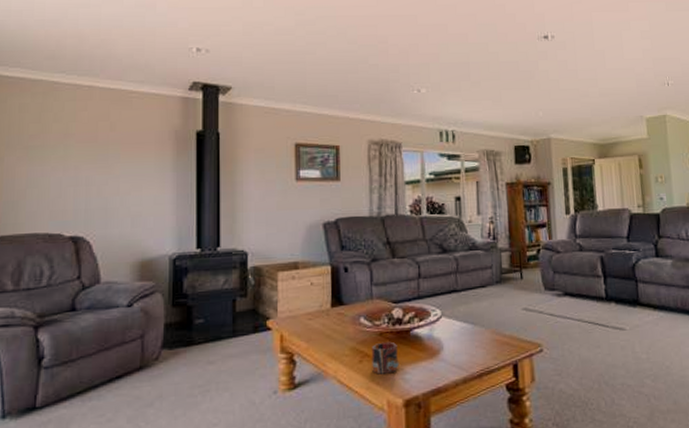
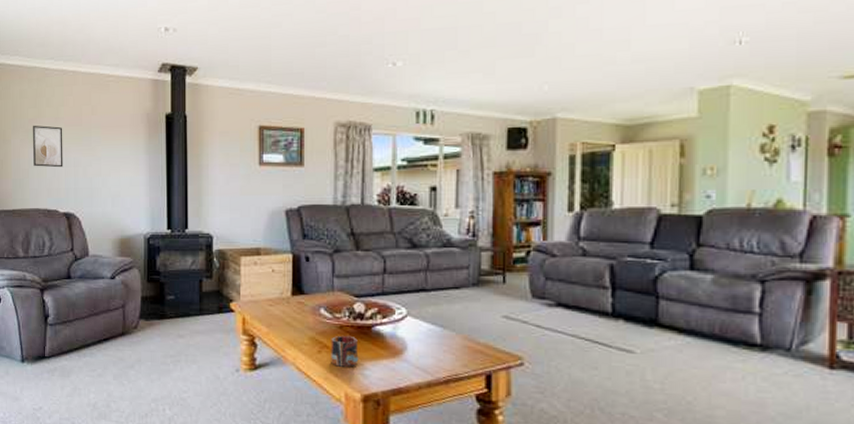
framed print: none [33,141,73,188] -> present [33,125,63,168]

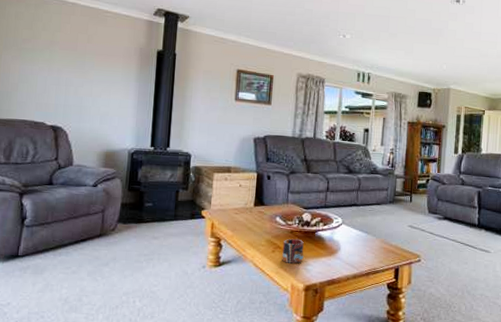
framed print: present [33,125,63,168] -> none [23,44,57,86]

